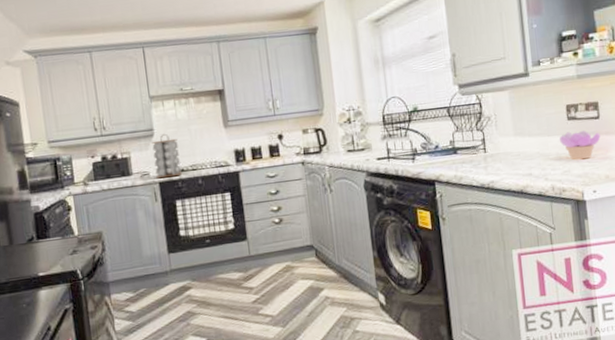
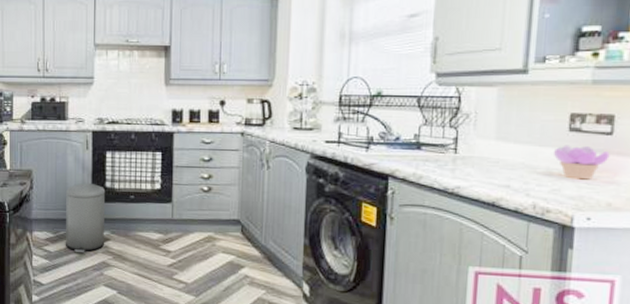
pedal bin: none [140,234,187,307] -> present [66,183,106,252]
spice rack: present [152,133,182,179] -> none [90,83,116,128]

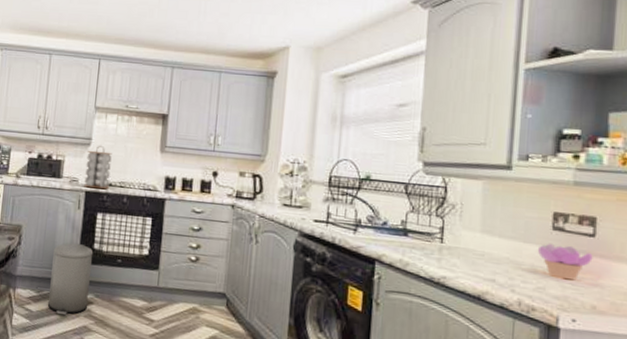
spice rack: none [90,83,116,128] -> present [84,145,112,190]

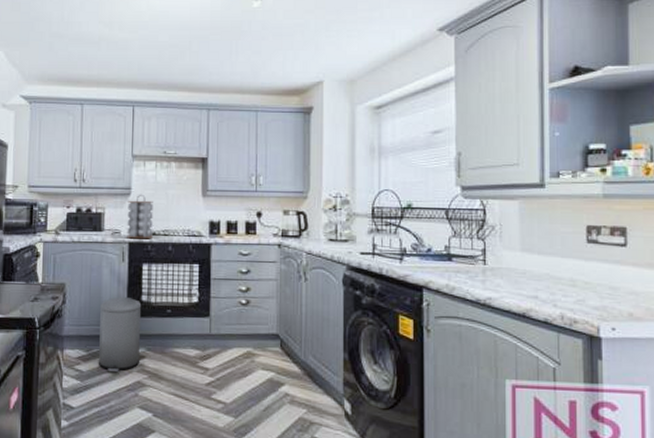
succulent plant: present [537,243,593,281] -> none [574,256,626,290]

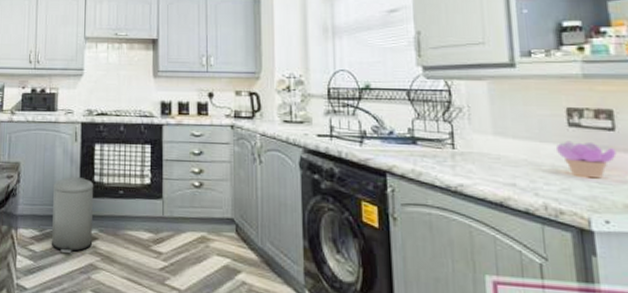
spice rack: present [127,194,153,239] -> none [79,75,105,120]
succulent plant: none [574,256,626,290] -> present [555,140,617,179]

